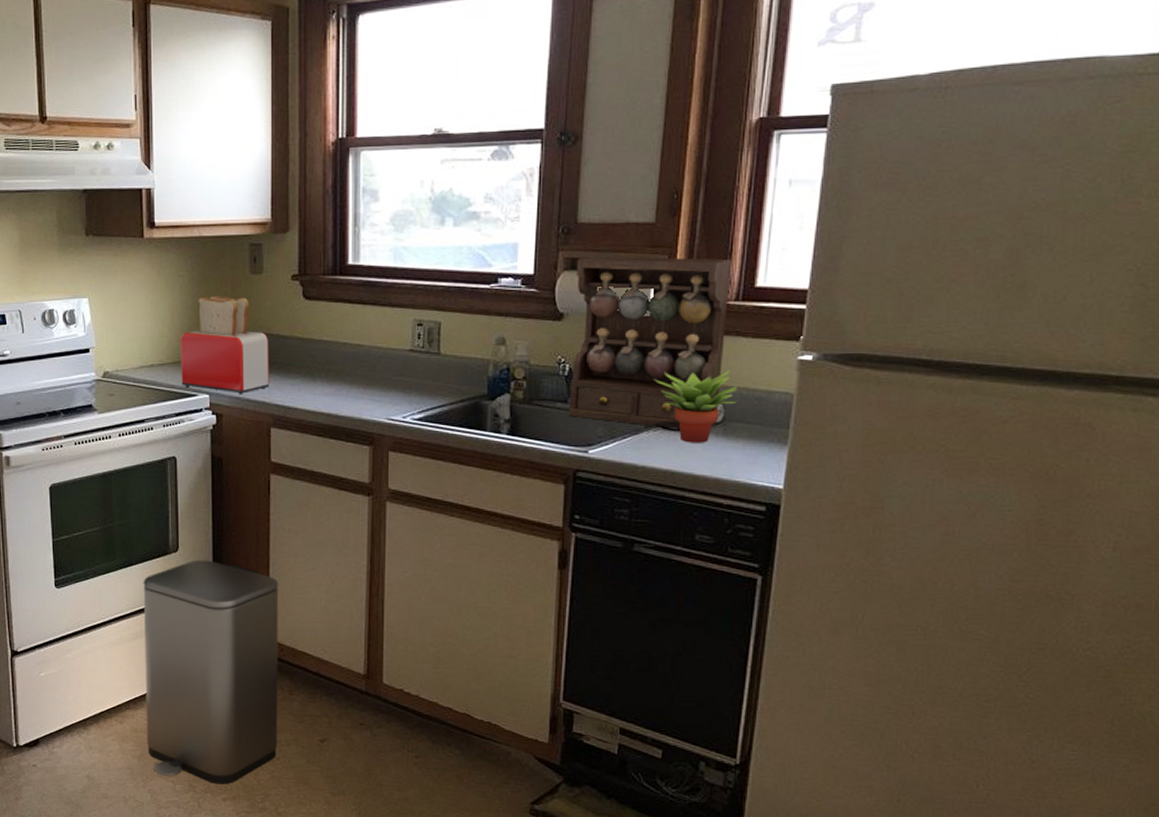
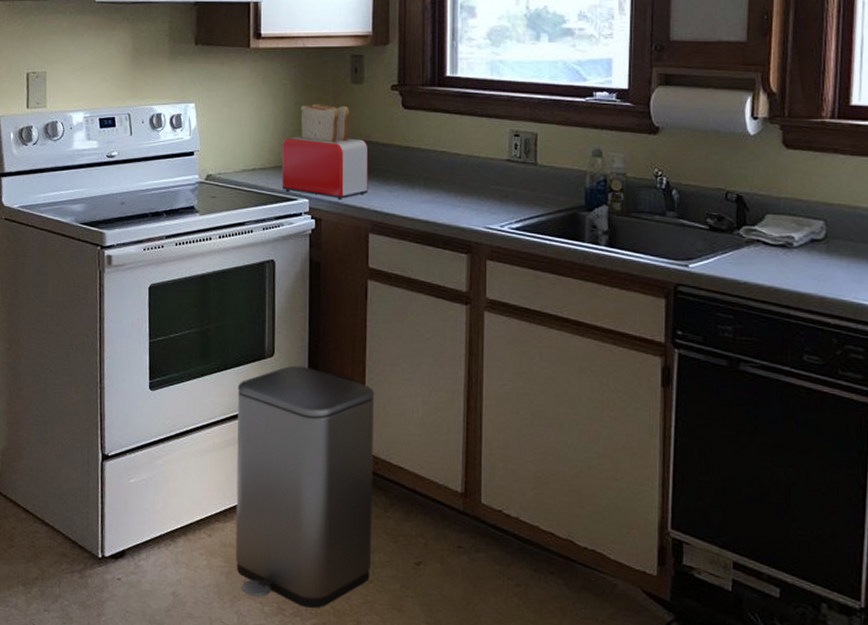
spice rack: present [569,256,732,429] -> none [668,73,825,245]
succulent plant: present [654,369,738,443] -> none [753,185,839,260]

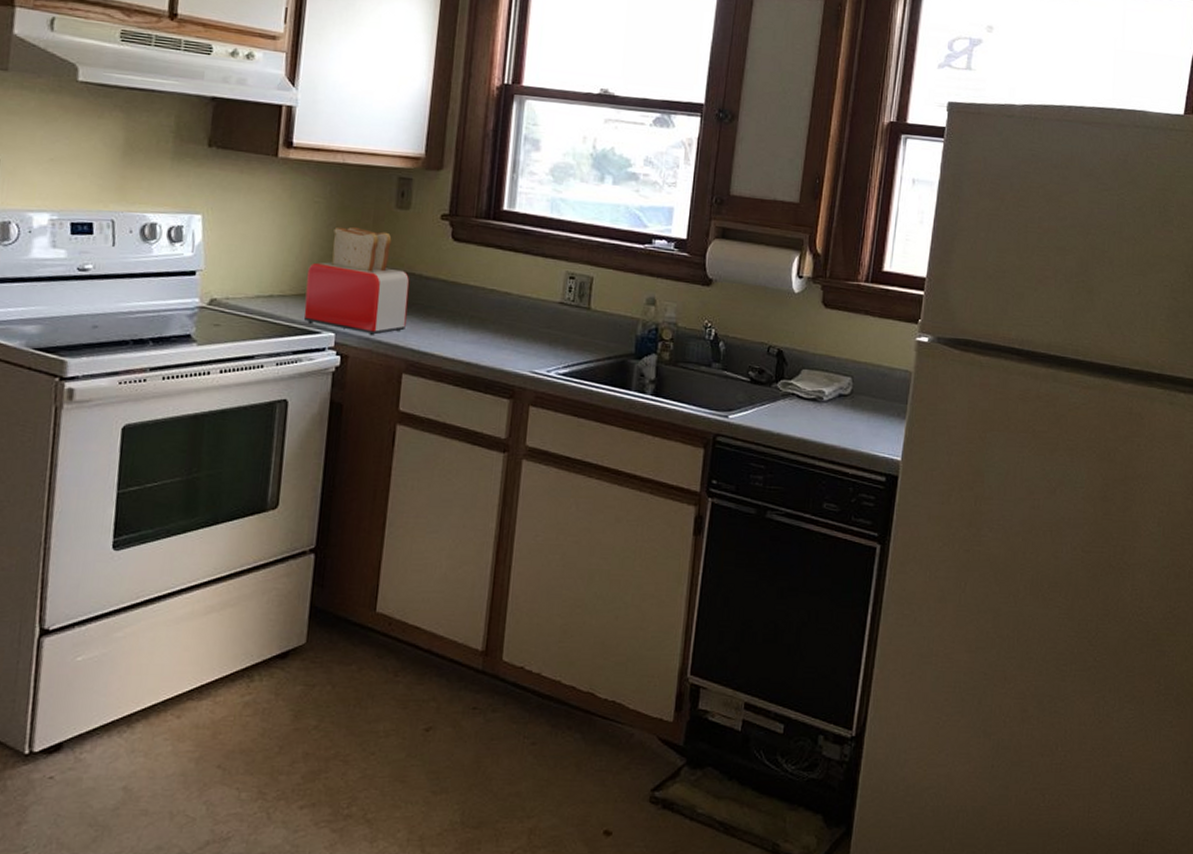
pedal bin: present [235,365,375,608] -> none [210,518,395,789]

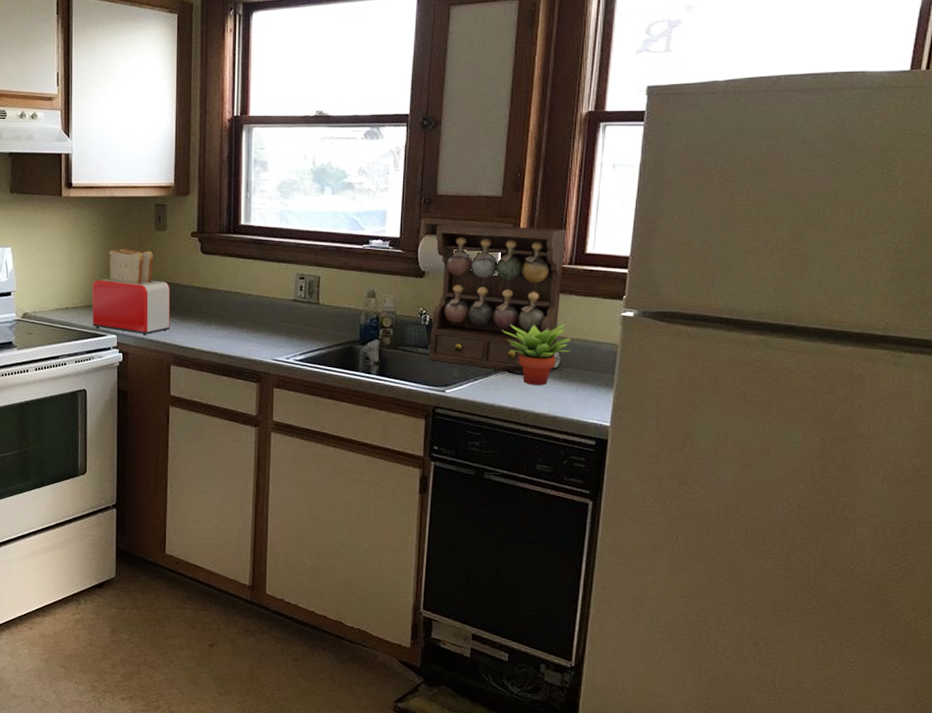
spice rack: none [712,228,864,399] -> present [429,224,566,373]
succulent plant: none [792,343,865,414] -> present [501,322,572,386]

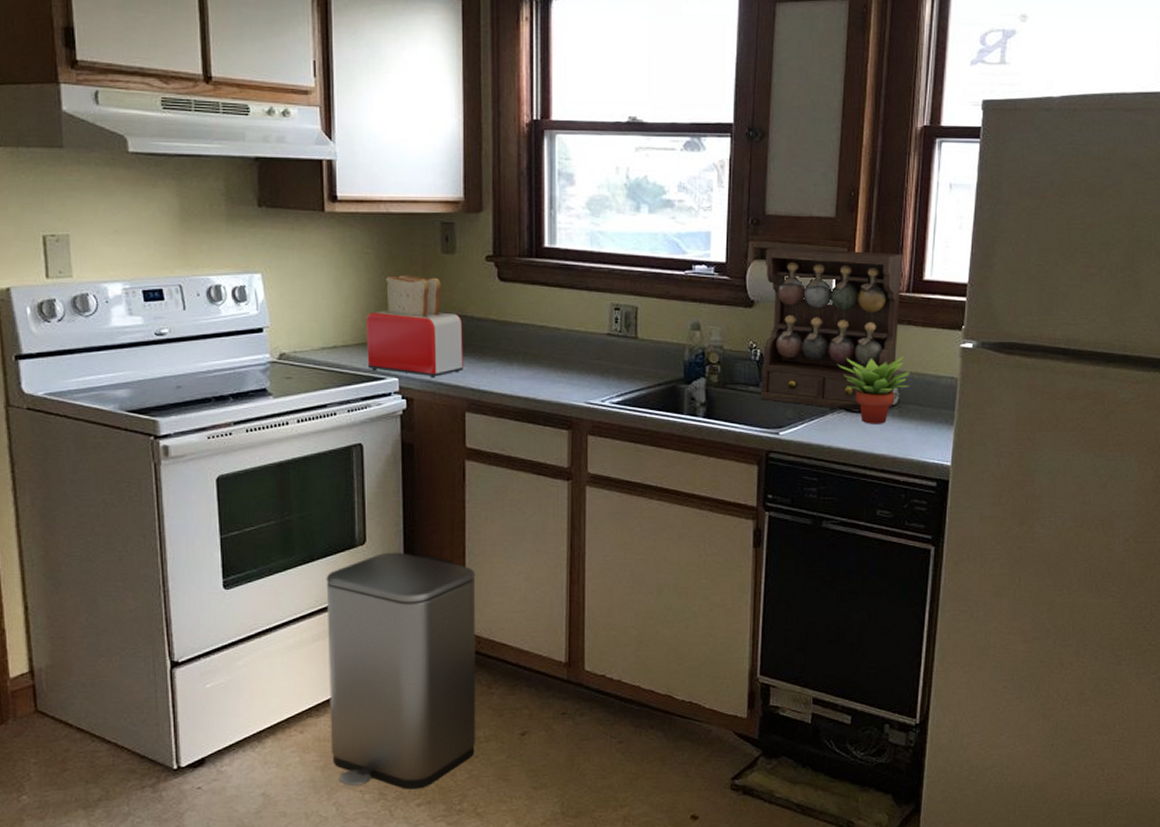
pedal bin: none [53,481,175,685] -> present [326,552,476,789]

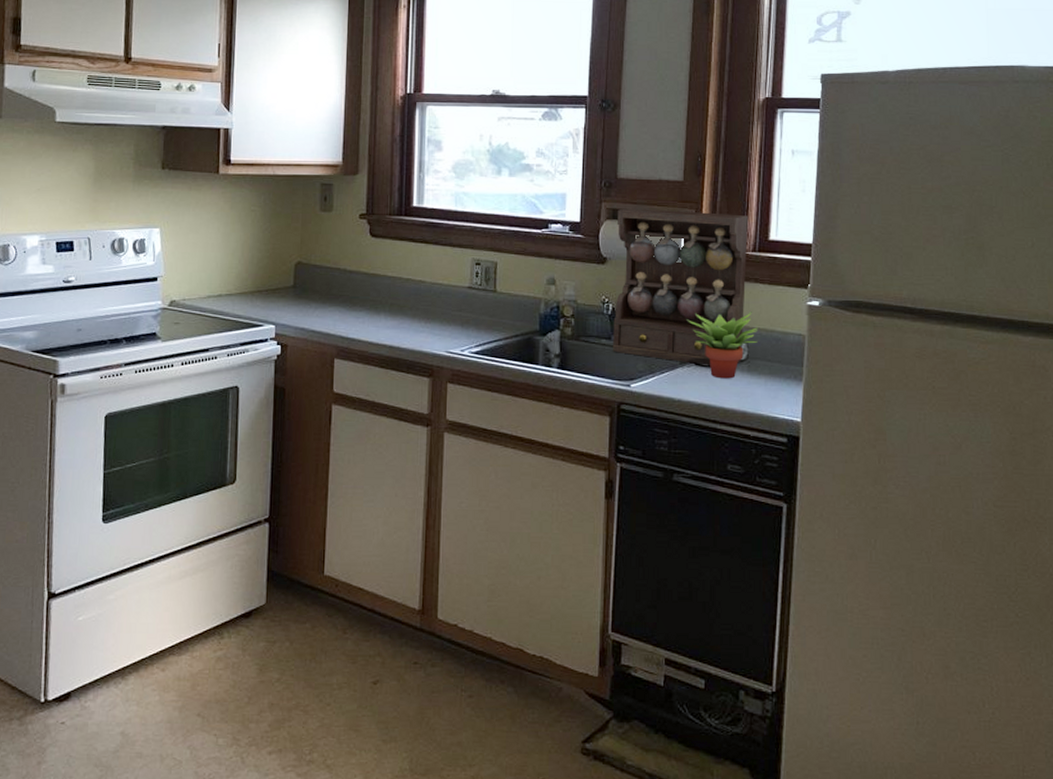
pedal bin: present [326,552,476,789] -> none [190,491,337,736]
toaster: present [366,274,464,379] -> none [248,230,336,326]

